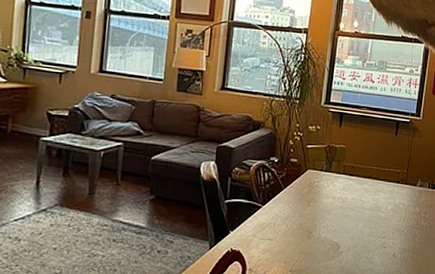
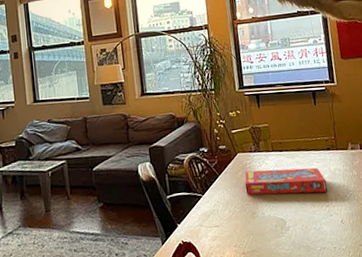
snack box: none [307,189,389,223] -> present [245,167,328,195]

